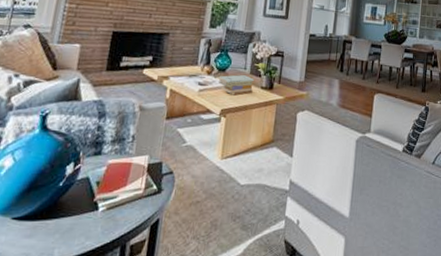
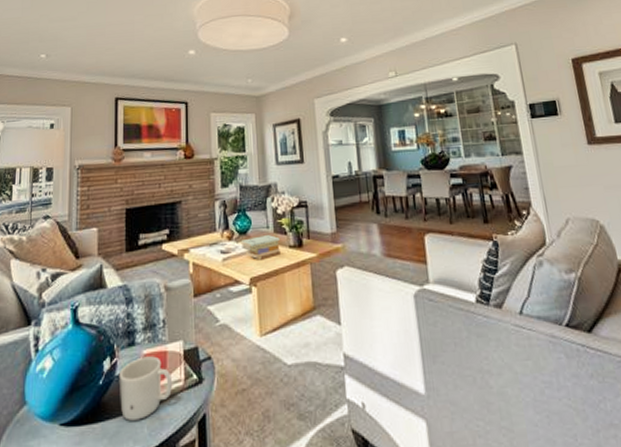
mug: none [77,165,133,221] -> present [118,356,173,422]

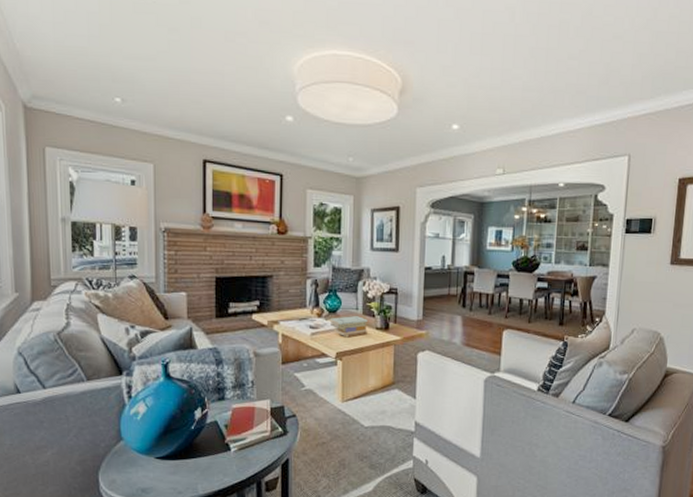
mug: present [118,356,173,422] -> none [209,410,260,460]

